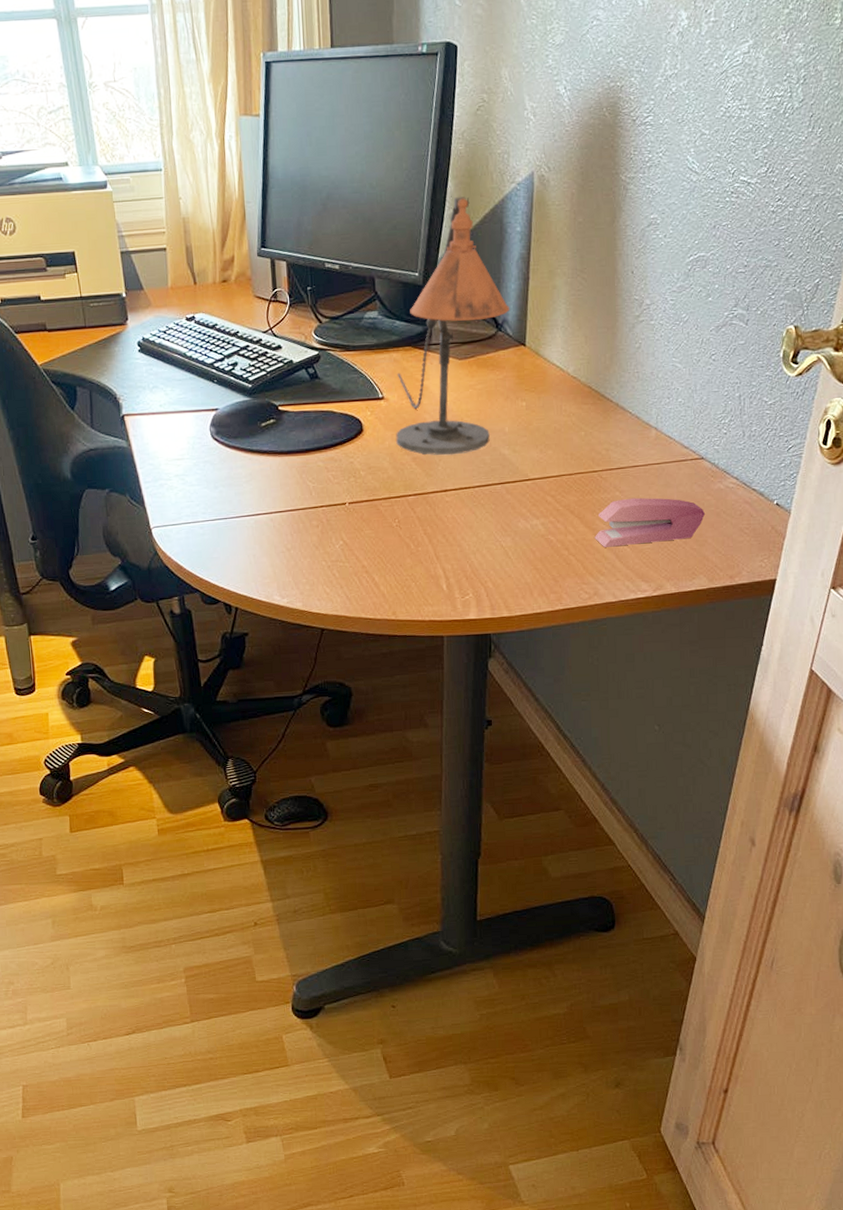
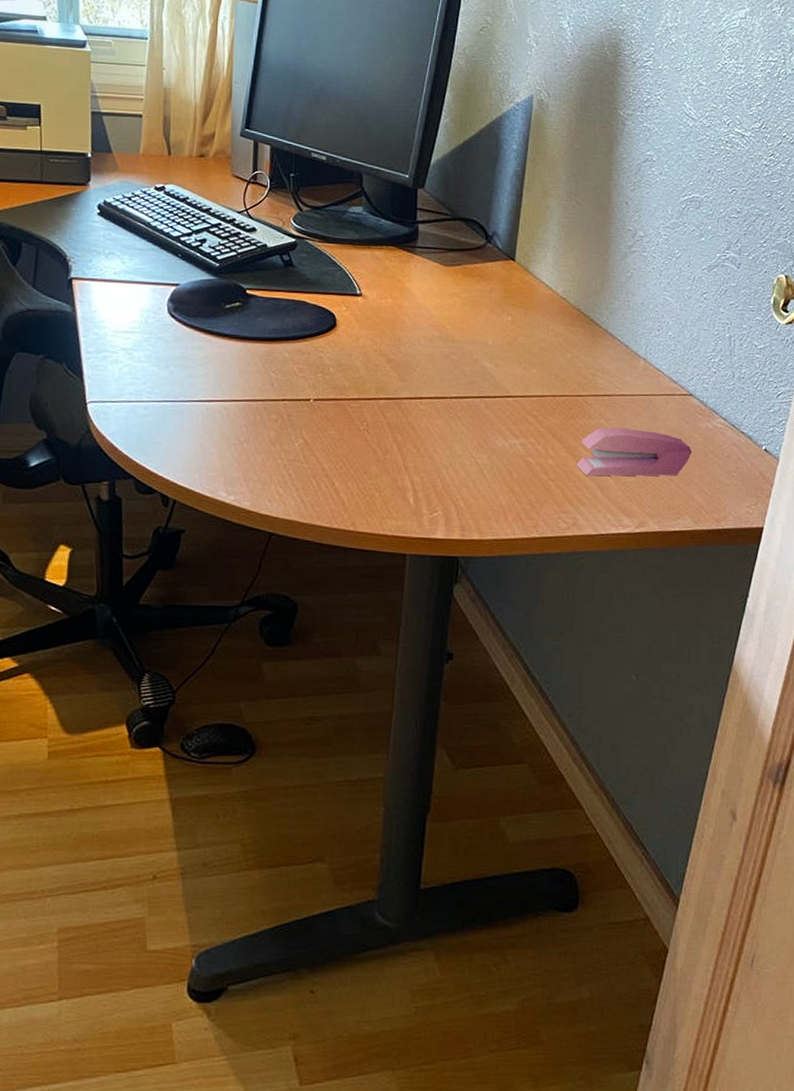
desk lamp: present [396,197,510,456] -> none [371,108,501,362]

